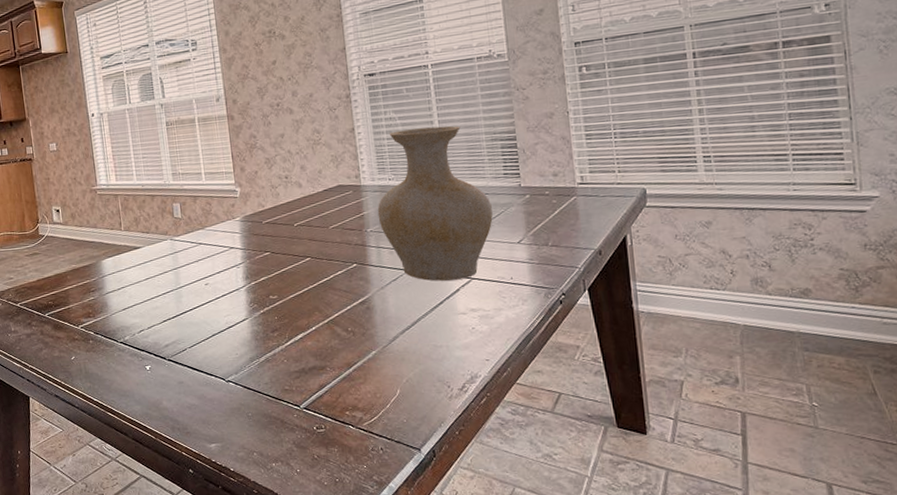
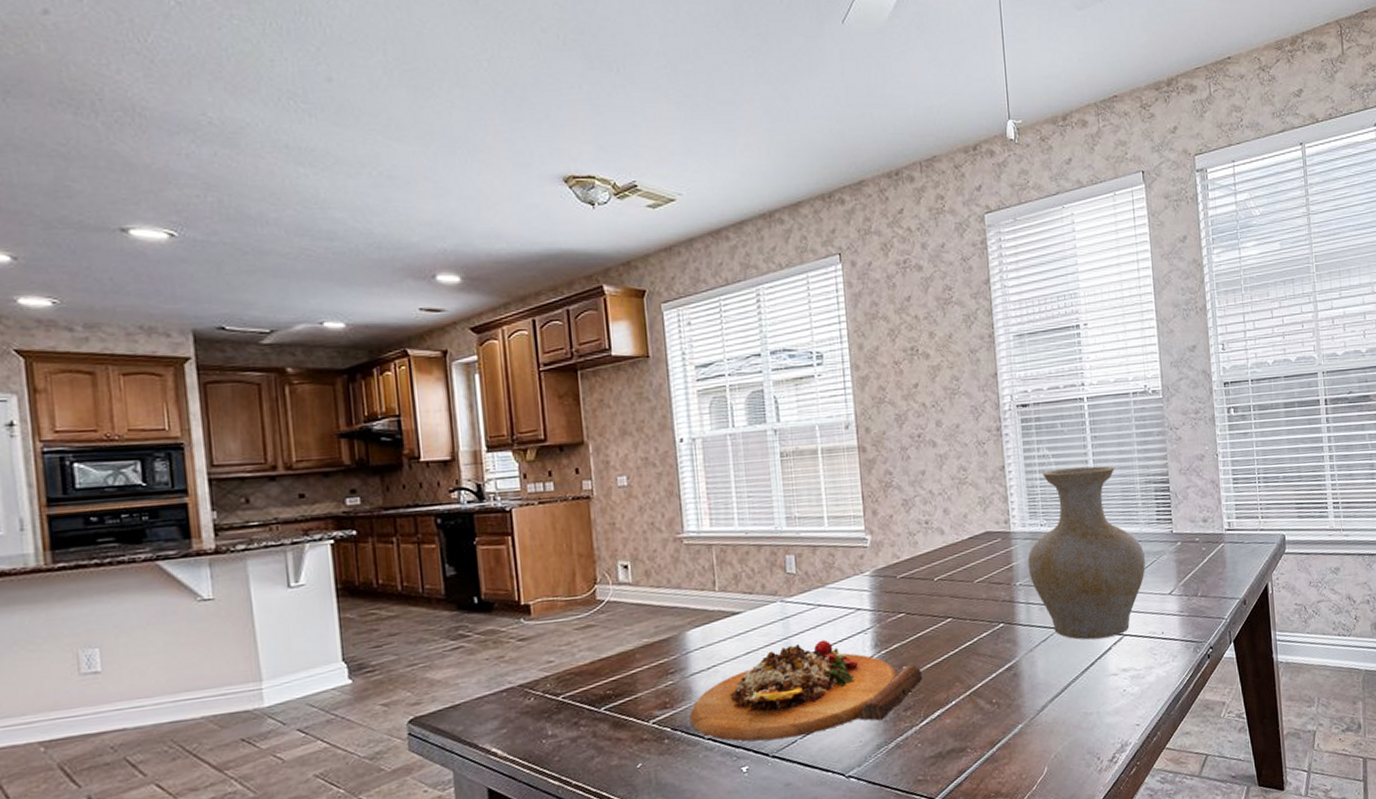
cutting board: none [106,271,288,347] -> present [689,639,924,742]

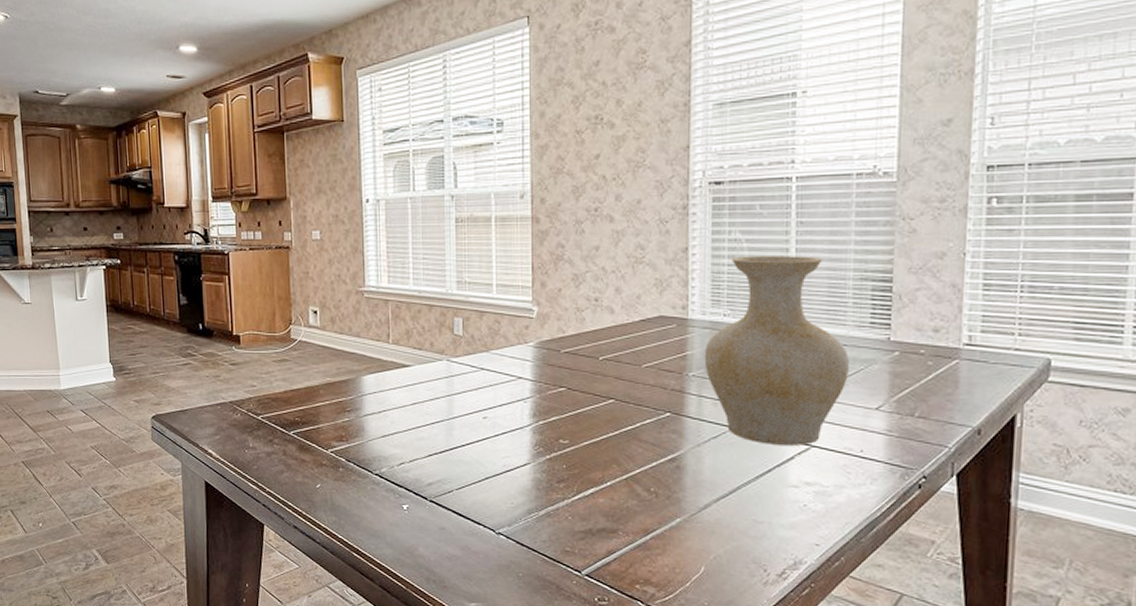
cutting board: present [689,639,924,742] -> none [361,402,580,488]

